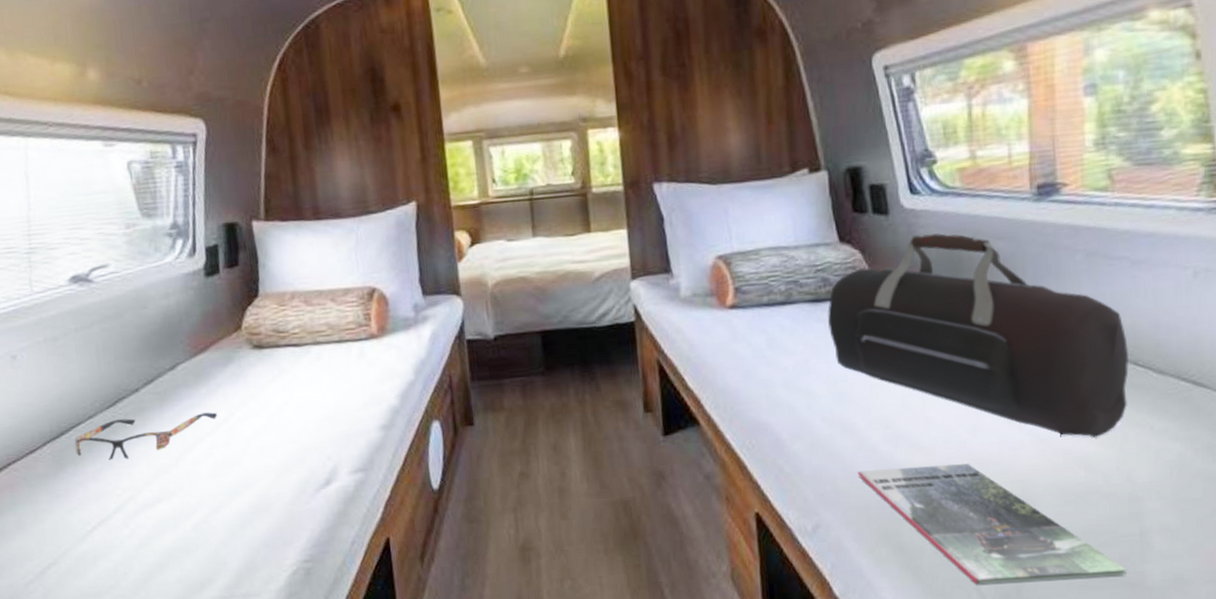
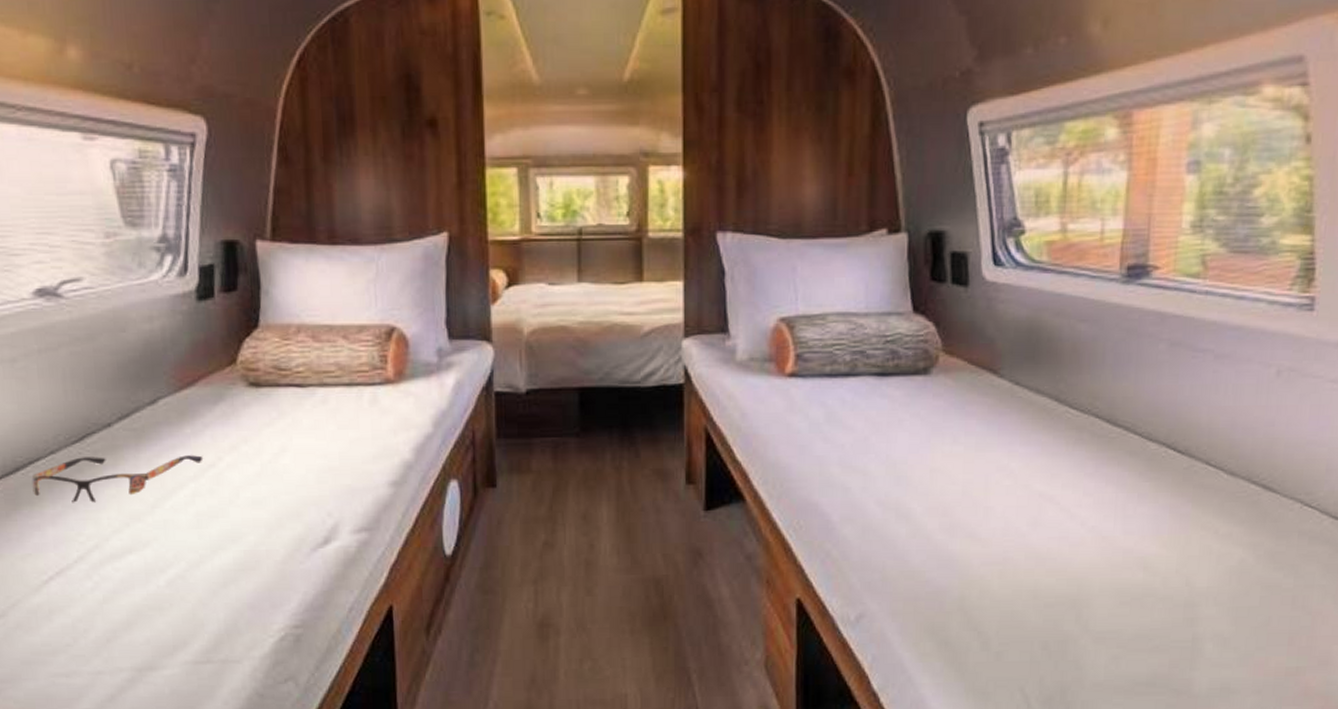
duffel bag: present [828,233,1129,437] -> none [893,311,1202,538]
magazine: present [857,464,1128,585] -> none [908,558,1176,685]

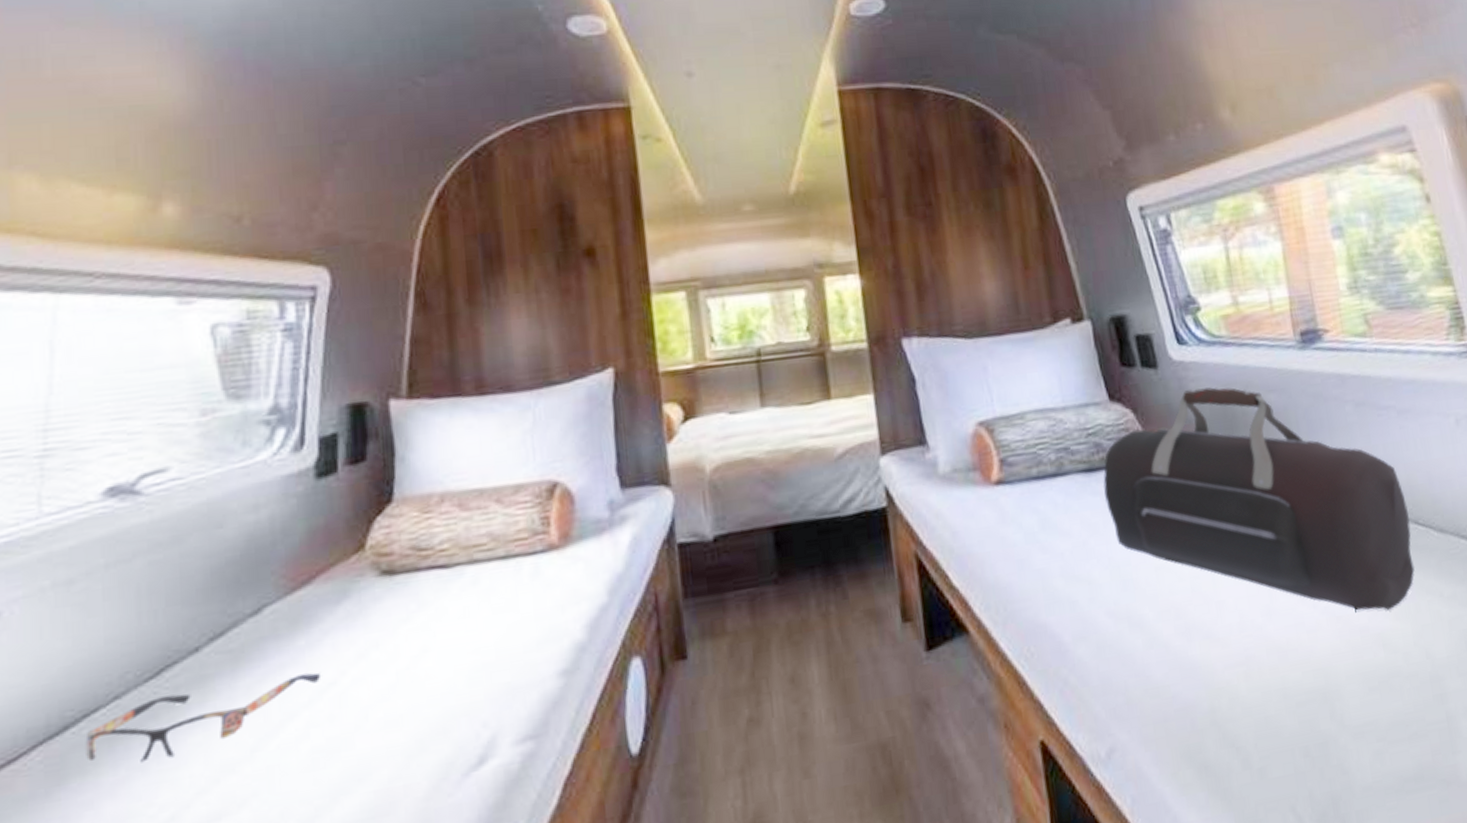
duffel bag: none [893,311,1202,538] -> present [1103,387,1415,610]

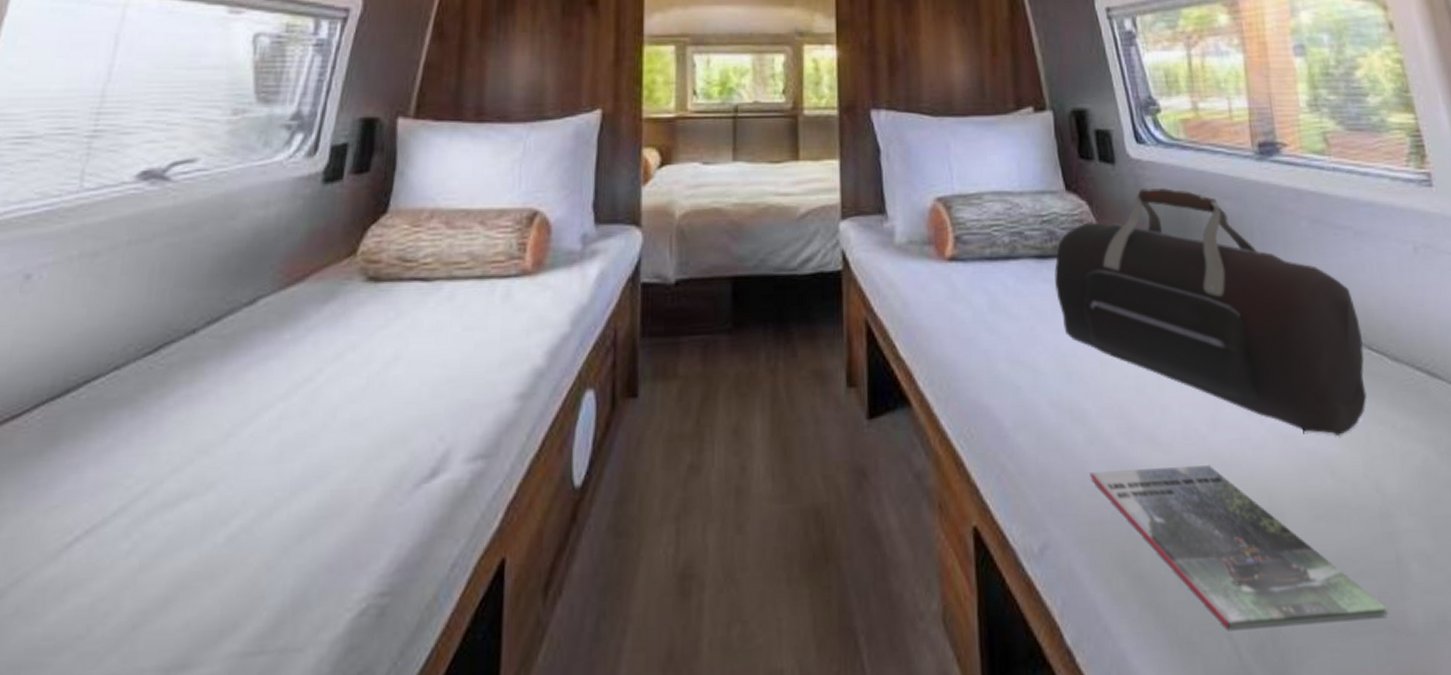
sunglasses: present [85,672,322,763] -> none [80,367,300,434]
magazine: none [1150,653,1441,804] -> present [1089,465,1389,630]

